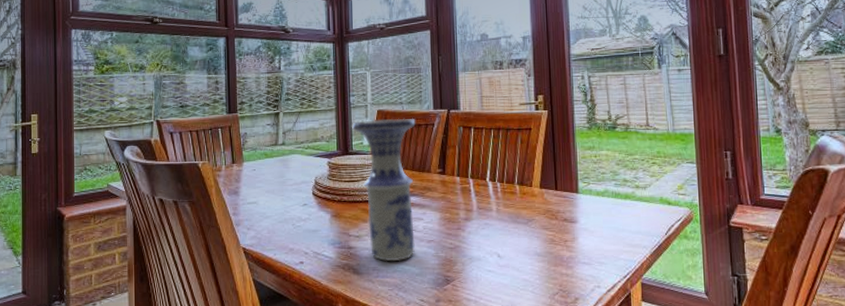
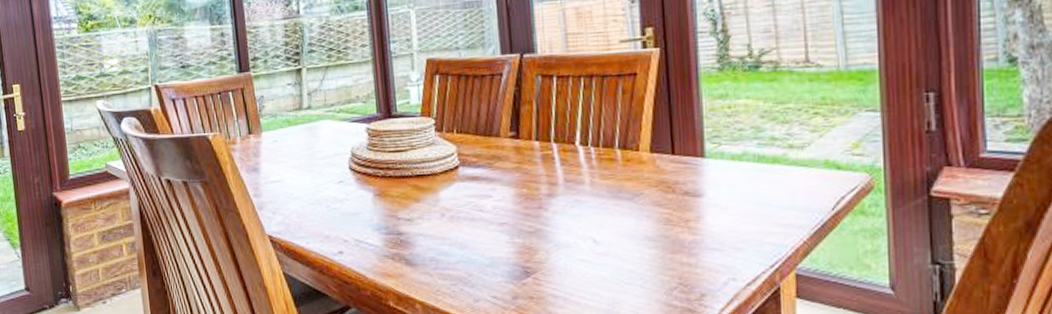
vase: present [352,118,416,262] -> none [394,67,483,251]

